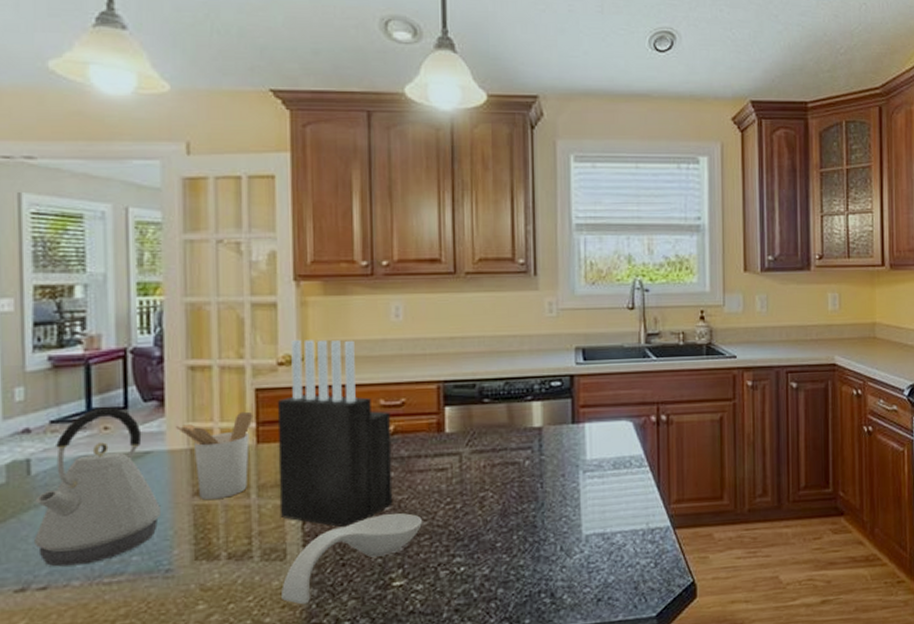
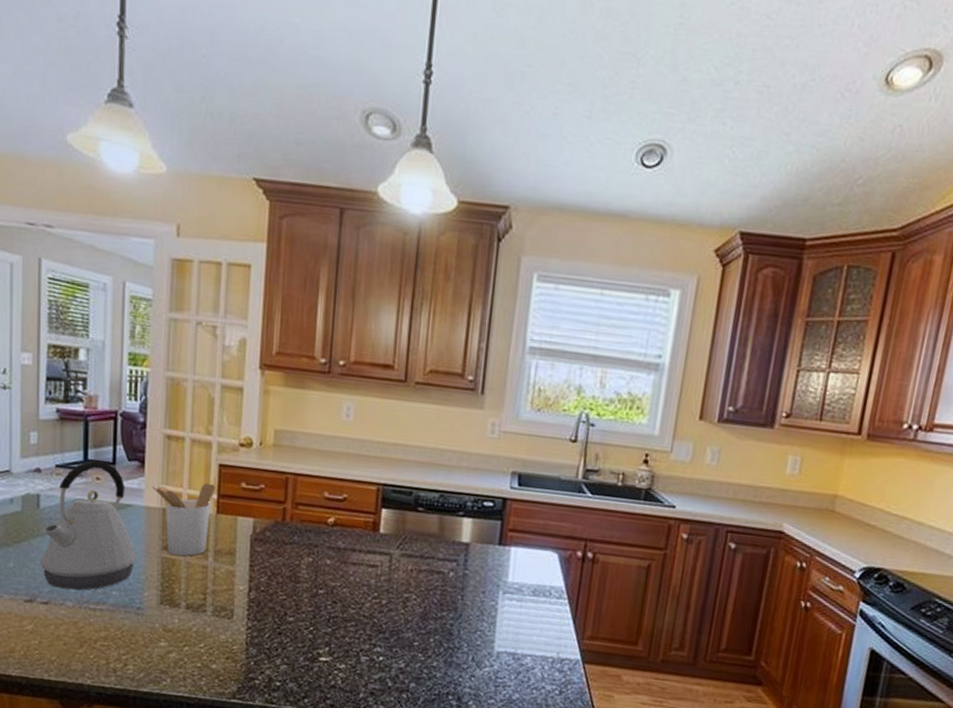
knife block: present [277,339,393,528] -> none [231,424,333,602]
spoon rest: present [282,513,422,605] -> none [227,596,350,660]

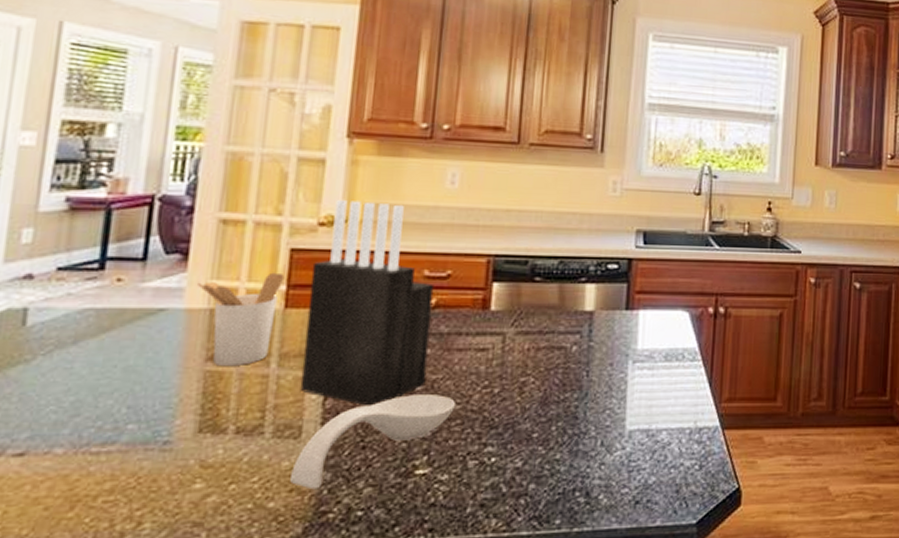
kettle: present [41,460,136,591] -> none [18,257,168,431]
spoon rest: none [227,596,350,660] -> present [290,395,455,490]
knife block: none [231,424,333,602] -> present [300,199,434,406]

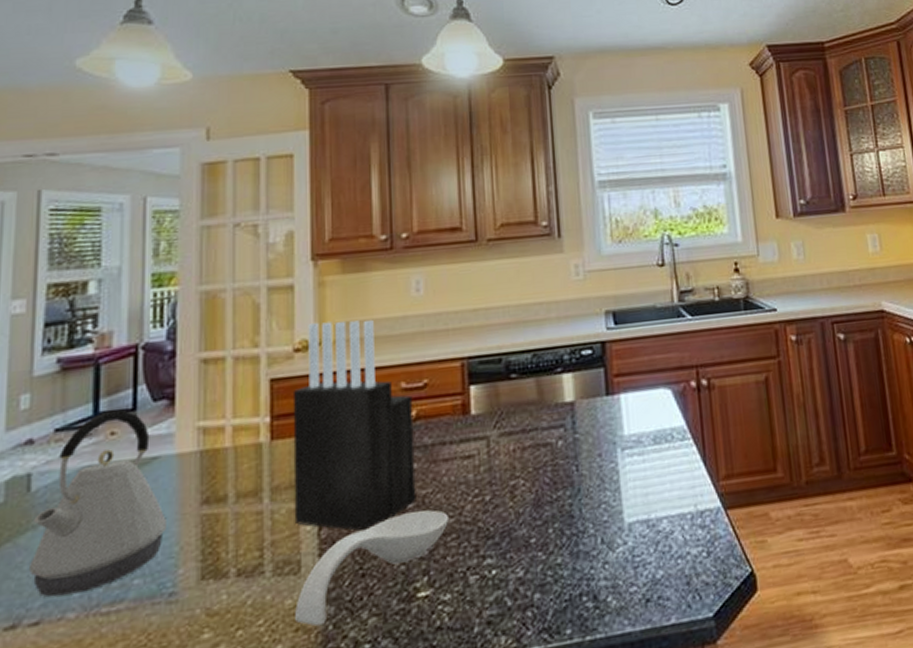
kettle: none [18,257,168,431] -> present [30,409,166,597]
utensil holder: present [198,272,285,367] -> none [186,404,268,509]

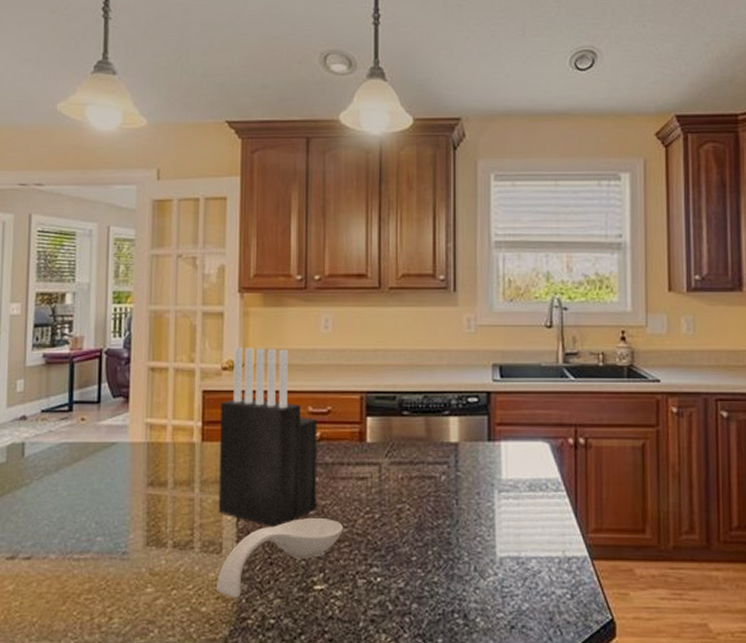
kettle: present [30,409,166,597] -> none [24,401,121,541]

